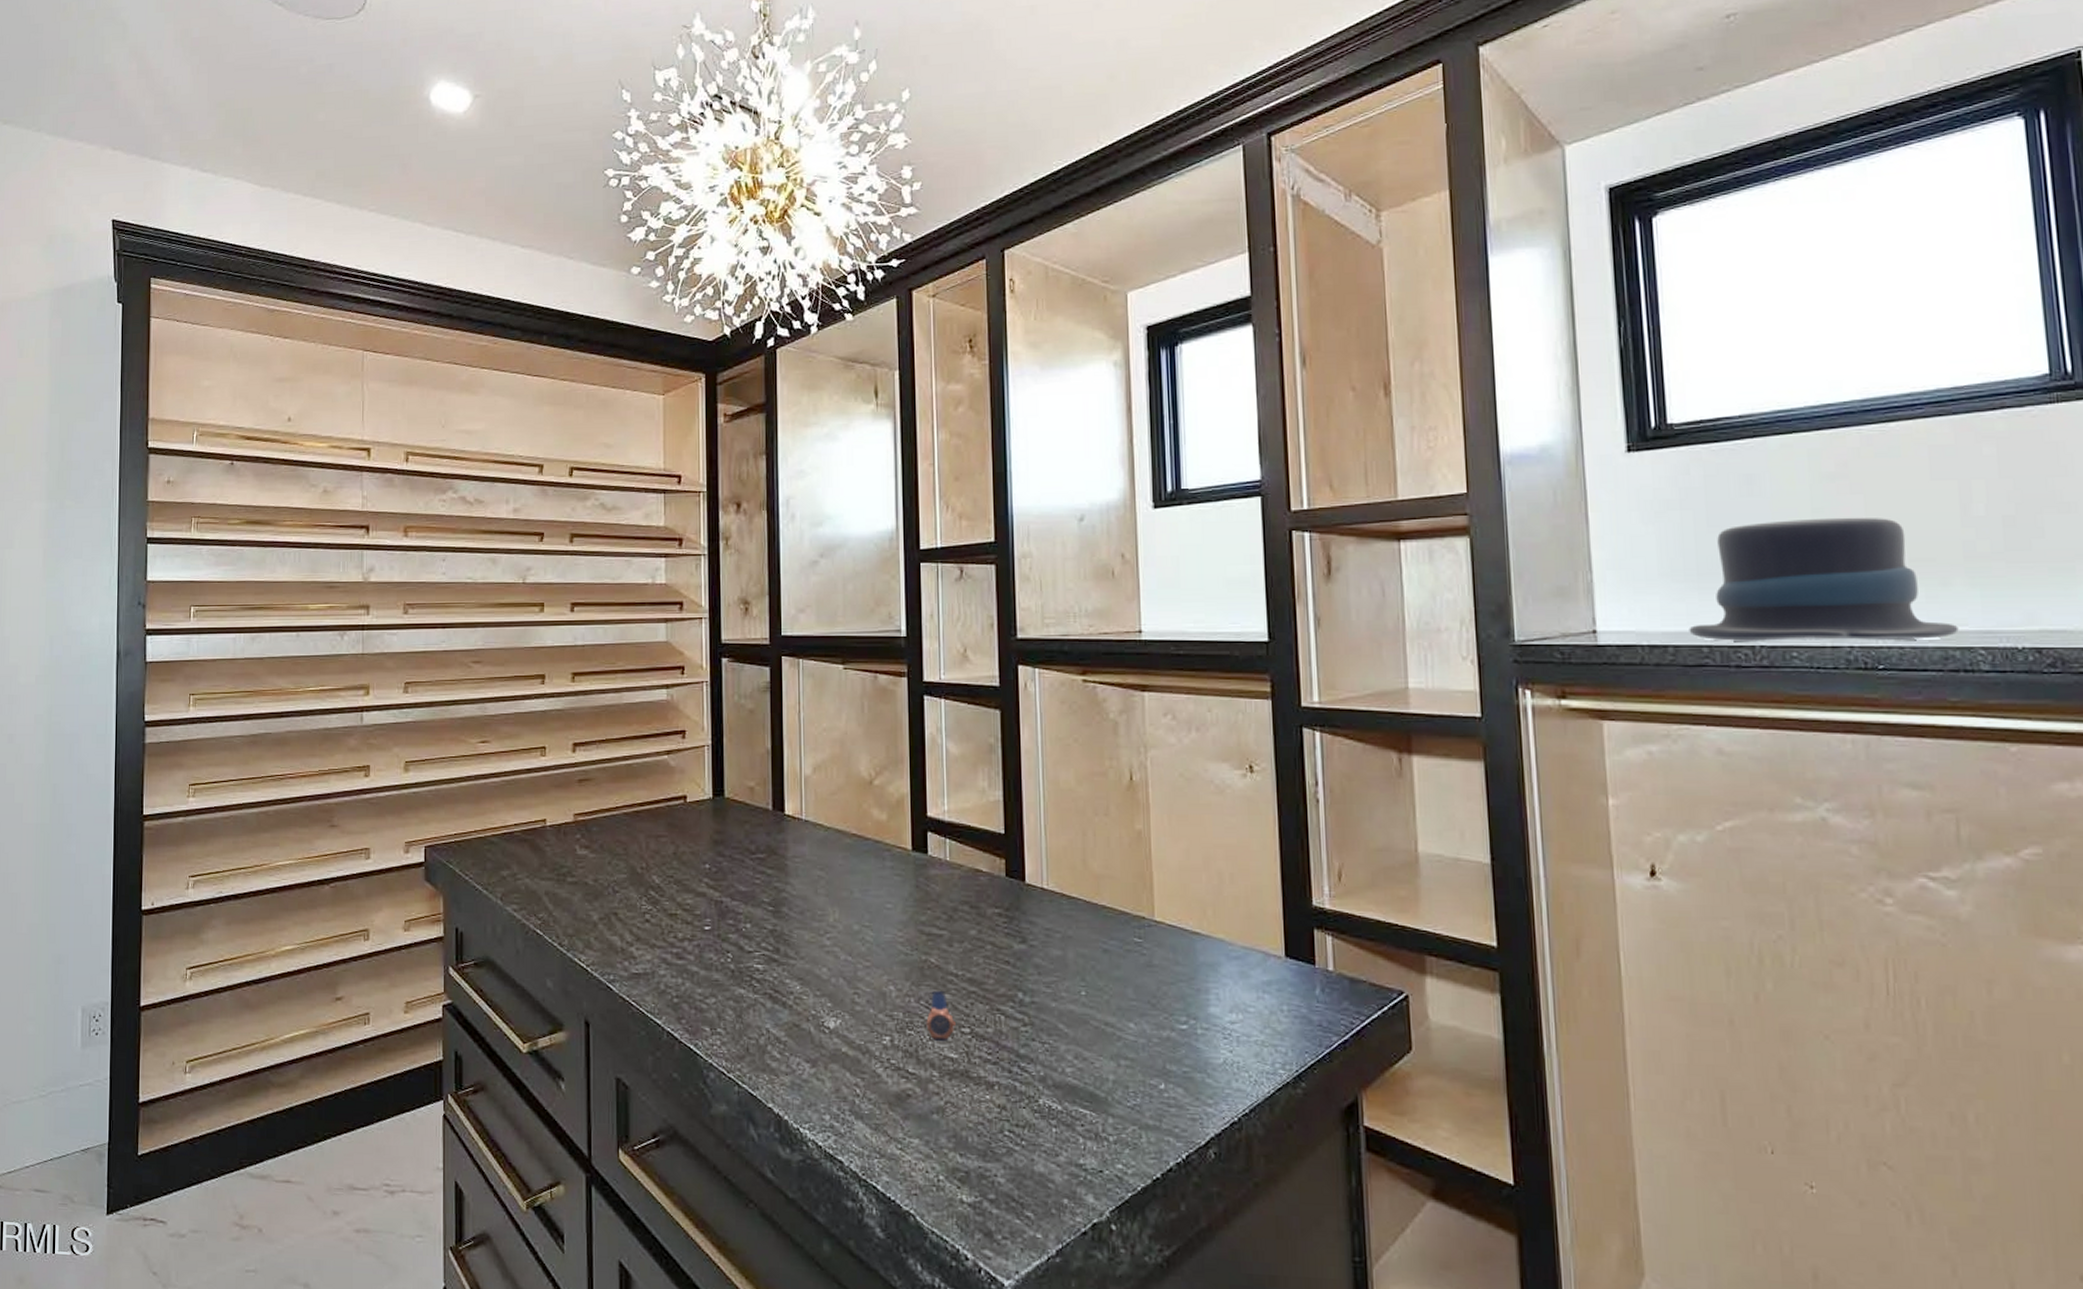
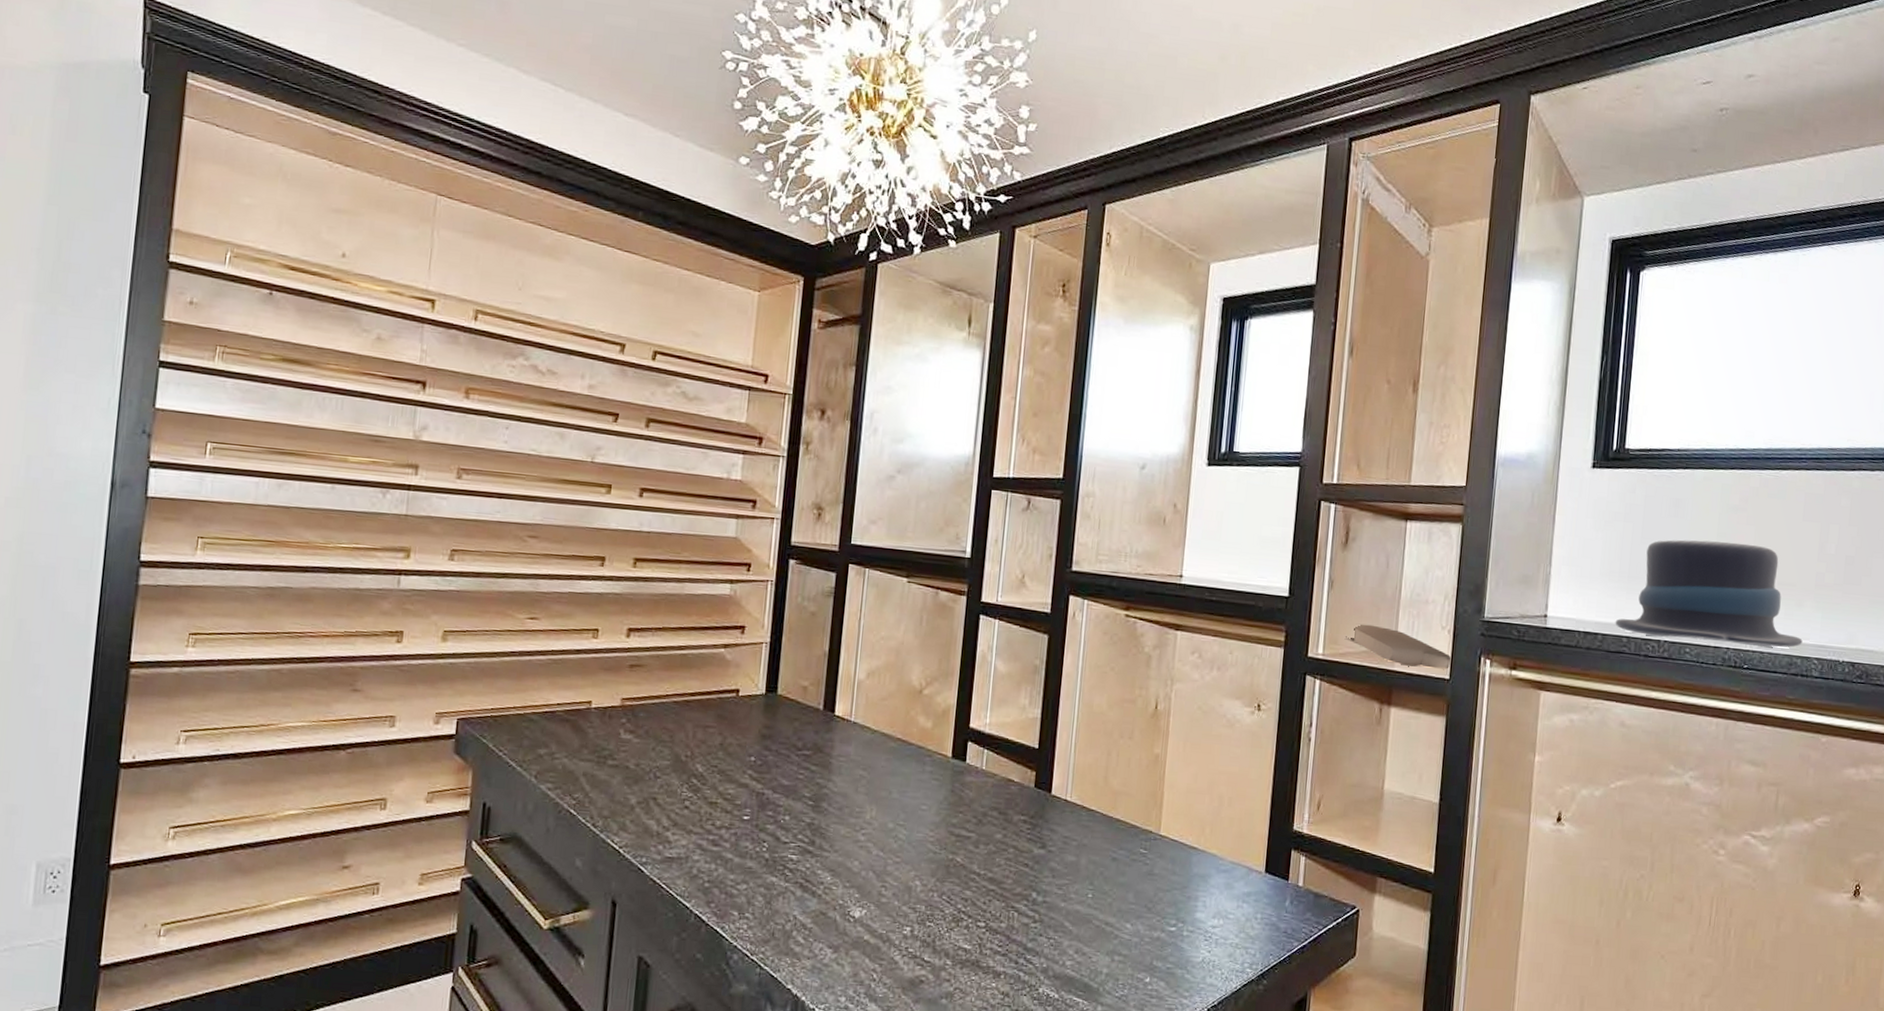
watch: present [926,991,956,1041] -> none [945,887,973,933]
clutch bag: none [1343,663,1479,706] -> present [1344,623,1450,670]

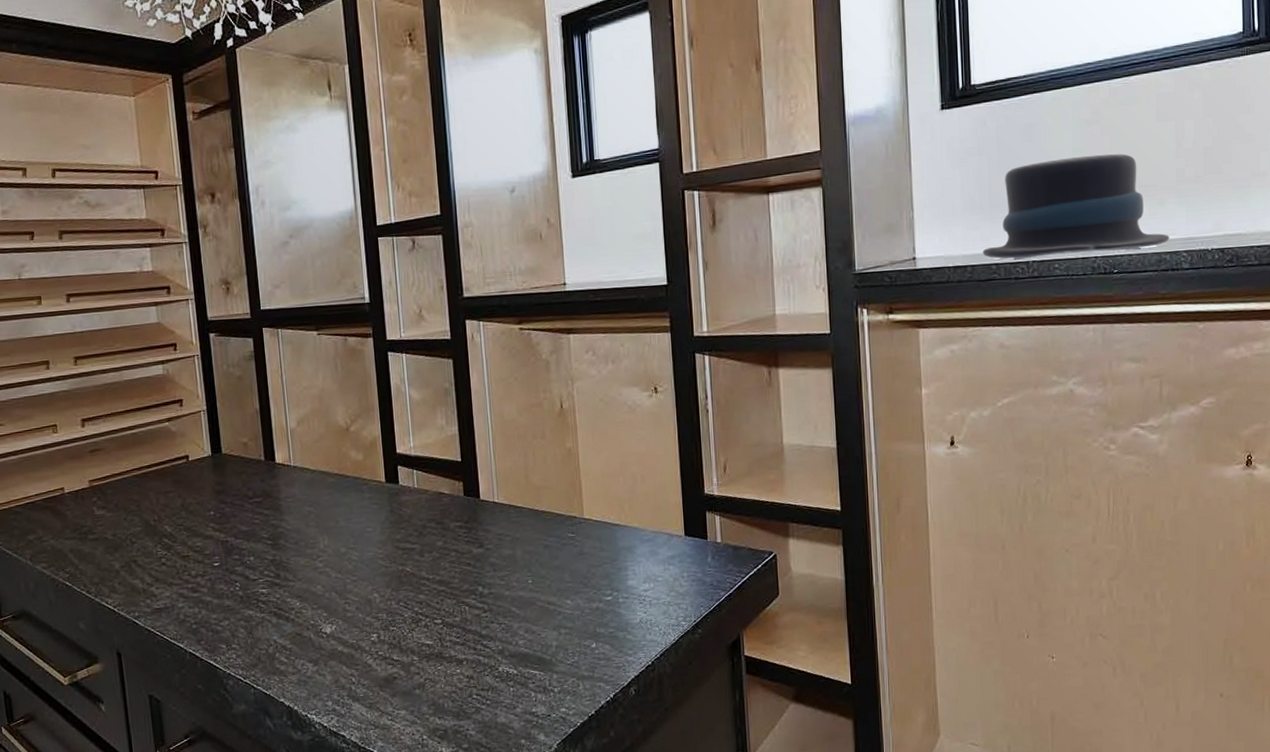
clutch bag: present [1344,623,1450,670] -> none [726,296,829,328]

